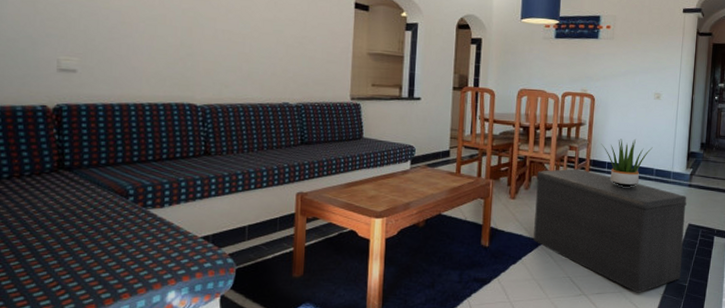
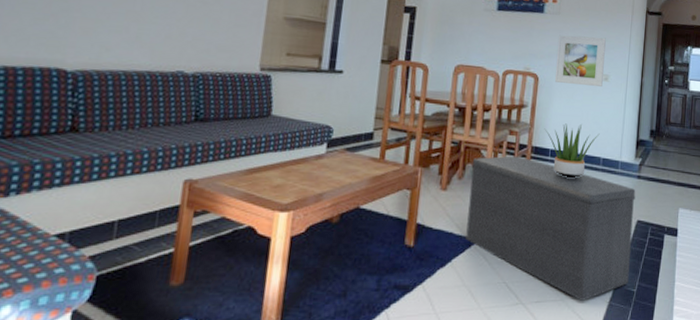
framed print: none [609,58,658,104] -> present [554,35,606,87]

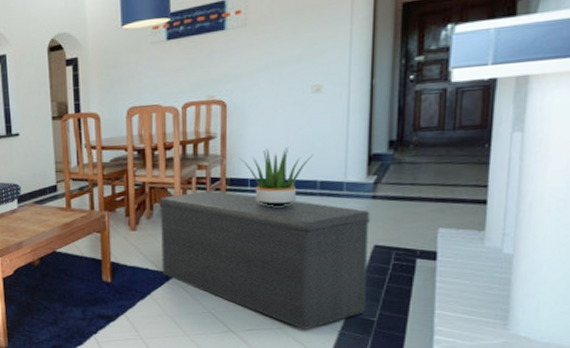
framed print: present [554,35,606,87] -> none [247,40,314,105]

